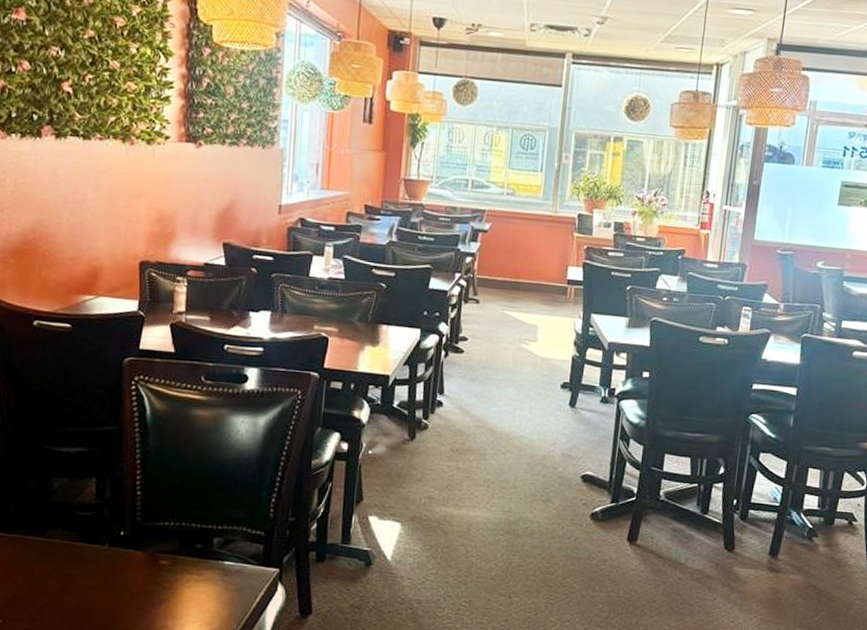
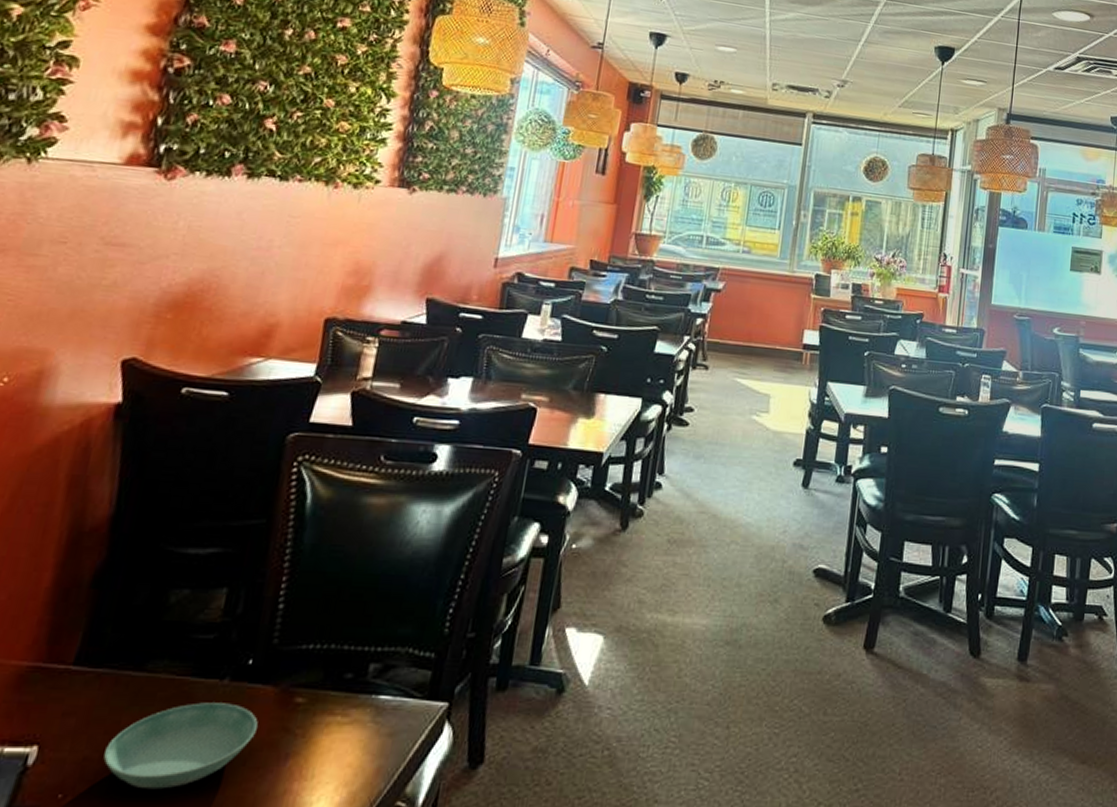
saucer: none [26,561,135,620] -> present [103,702,258,790]

